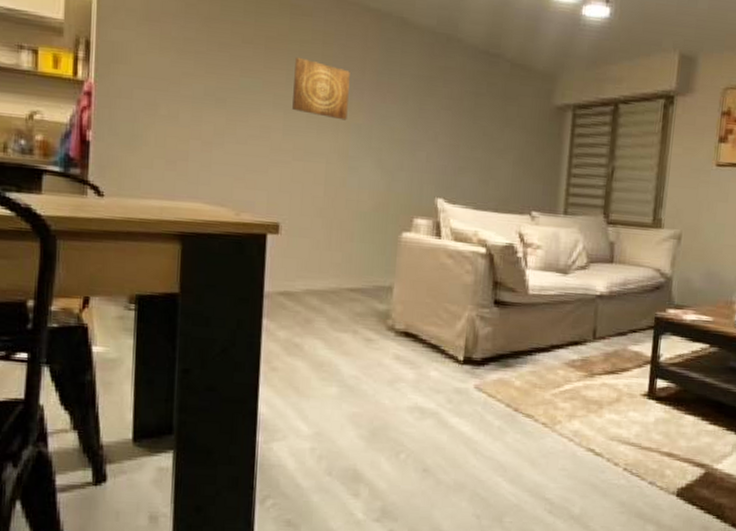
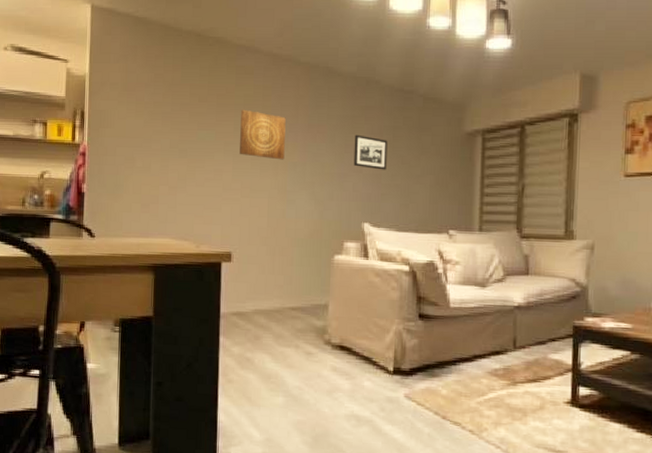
picture frame: none [428,98,468,141] -> present [353,134,388,170]

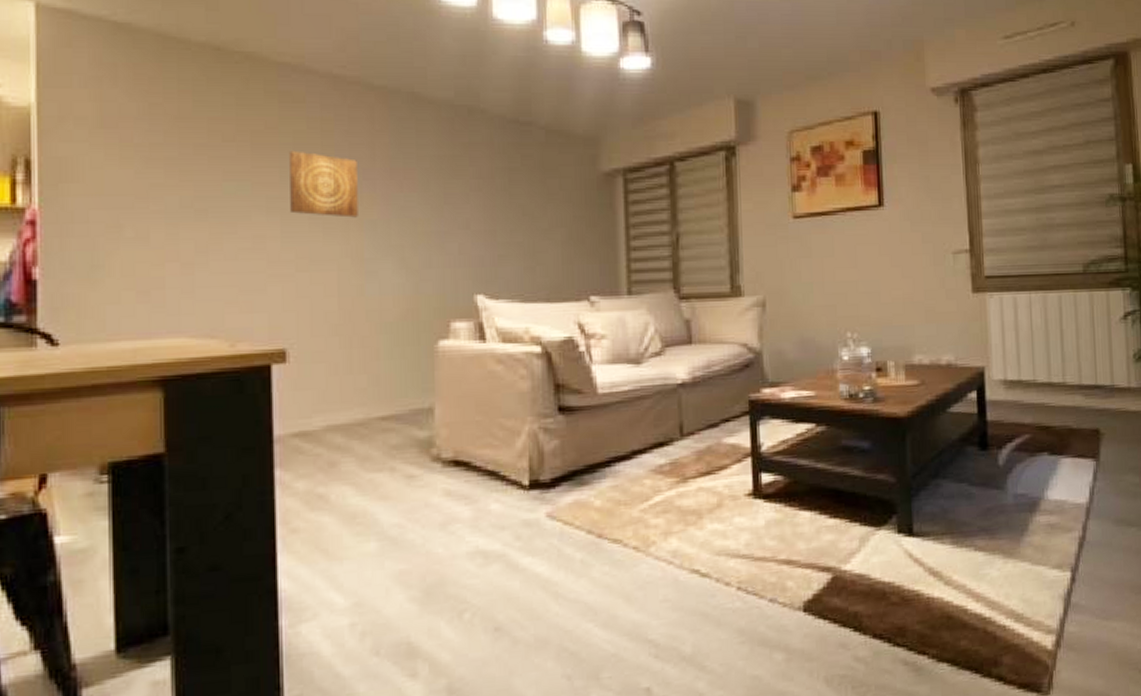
picture frame: present [353,134,388,170] -> none [456,180,503,225]

